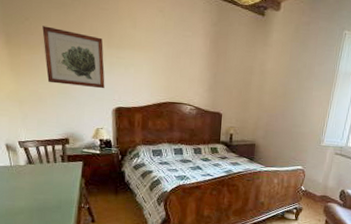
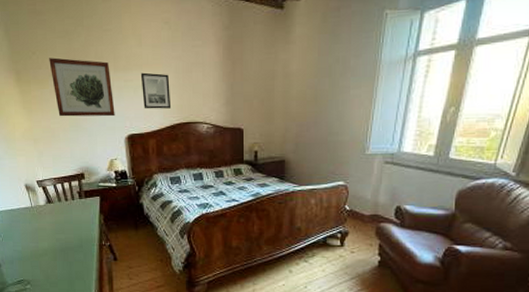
wall art: none [132,52,160,88] -> present [140,72,172,109]

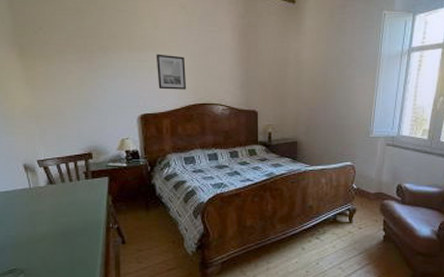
wall art: present [49,57,115,117] -> none [58,34,128,96]

